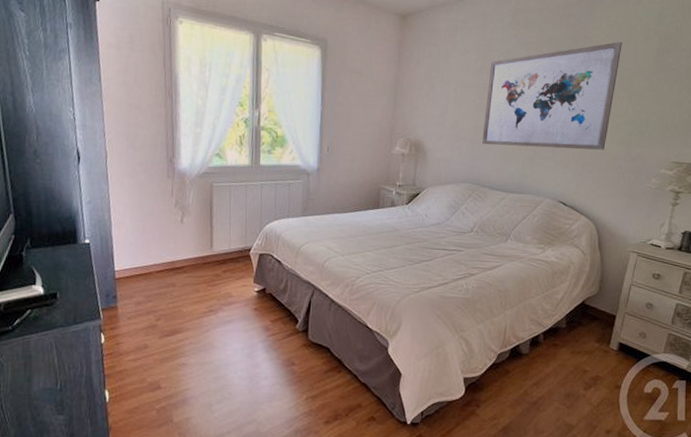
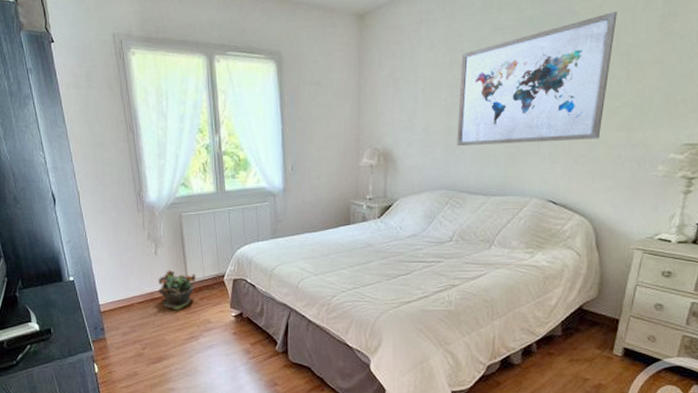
potted plant: none [180,239,222,282] -> present [158,269,197,310]

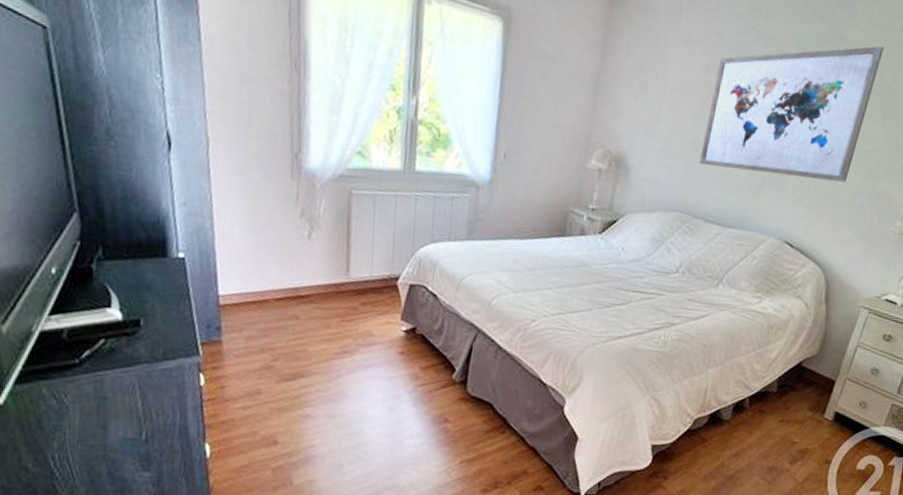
potted plant: present [158,269,197,310] -> none [306,261,361,315]

